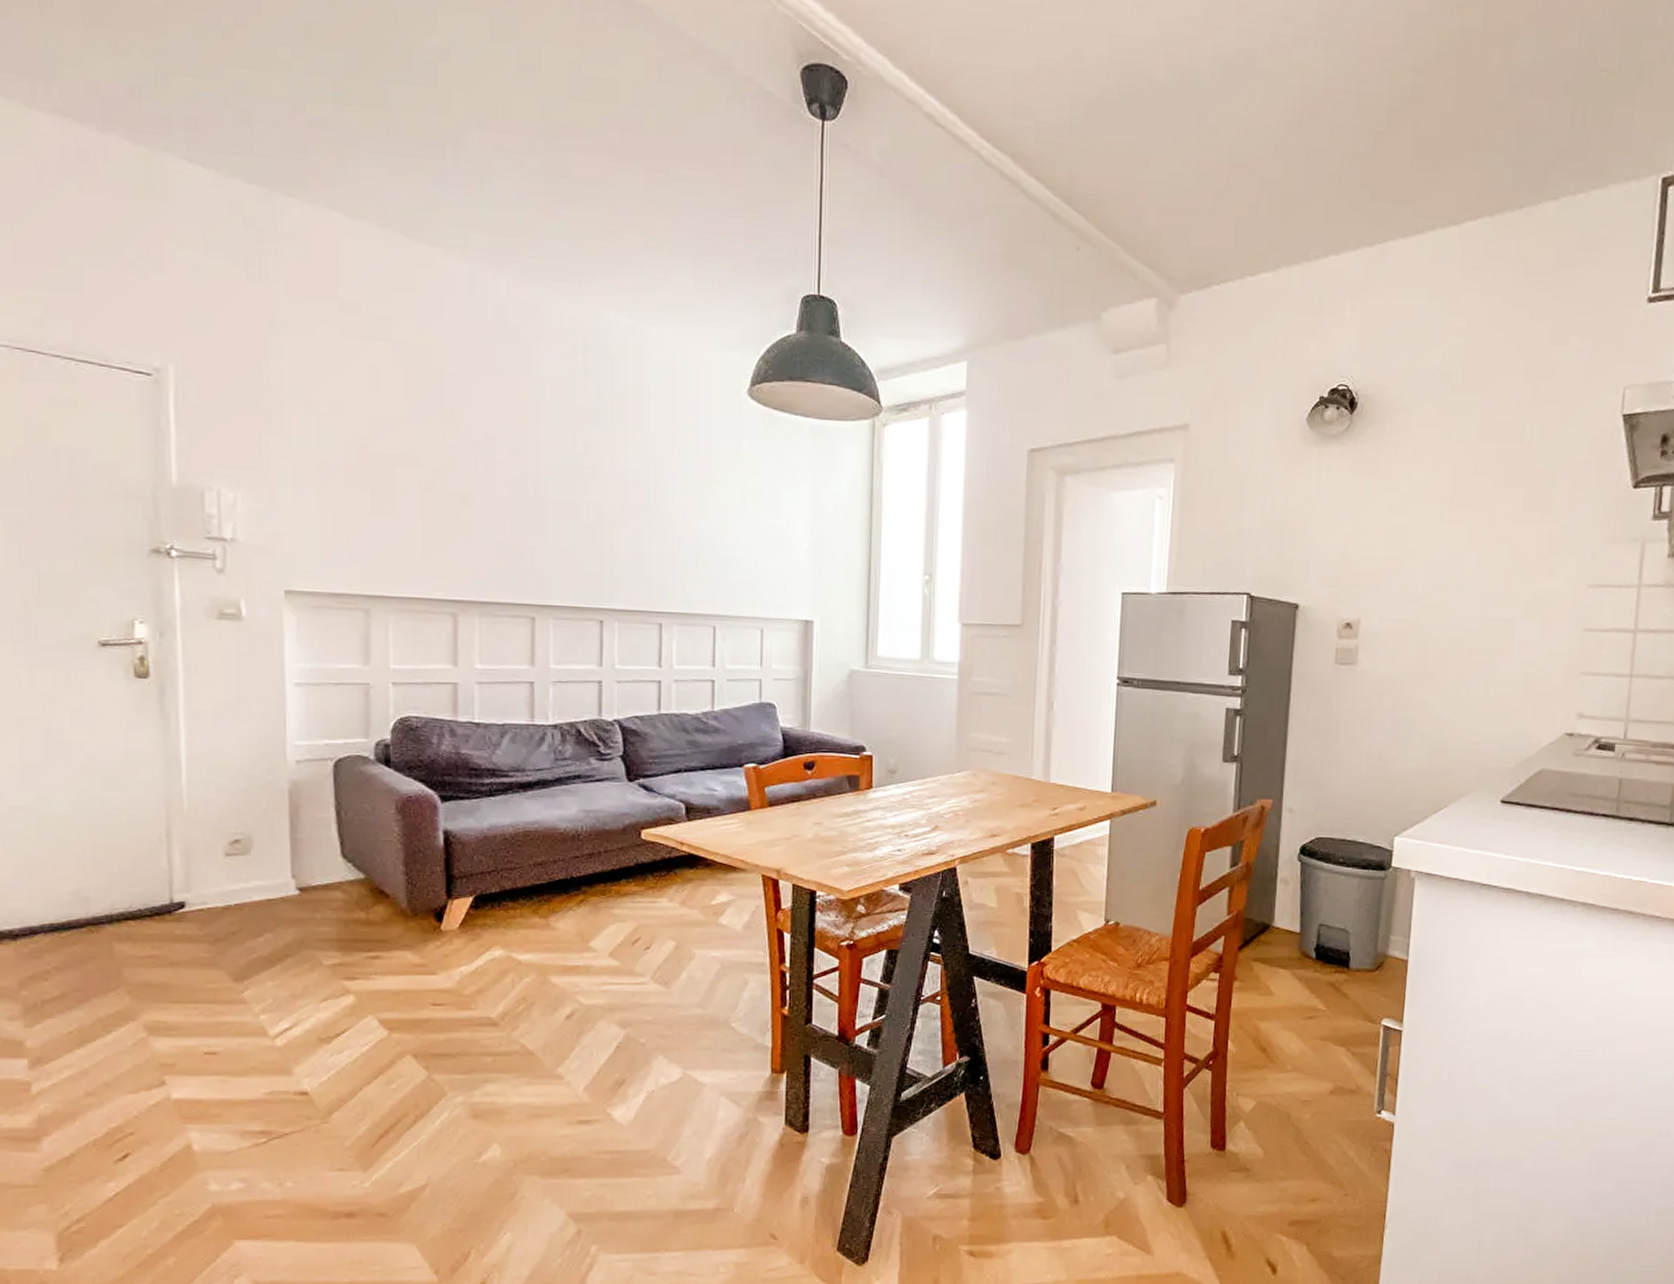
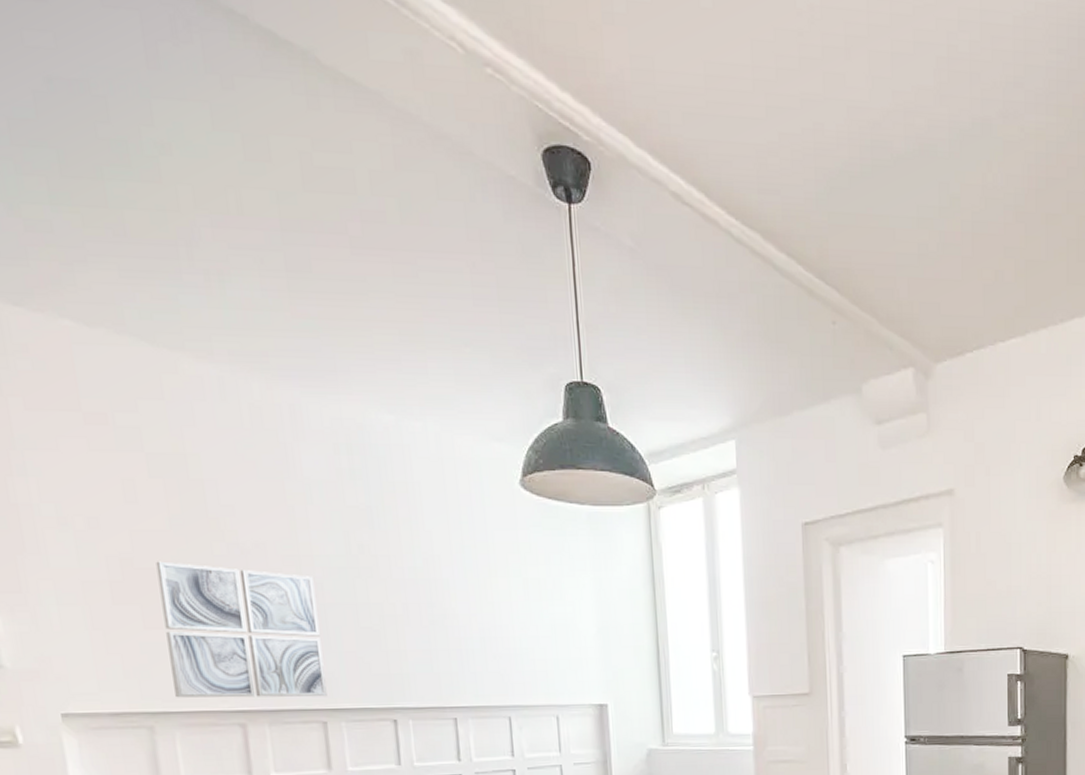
wall art: none [390,448,538,593] -> present [156,561,327,698]

